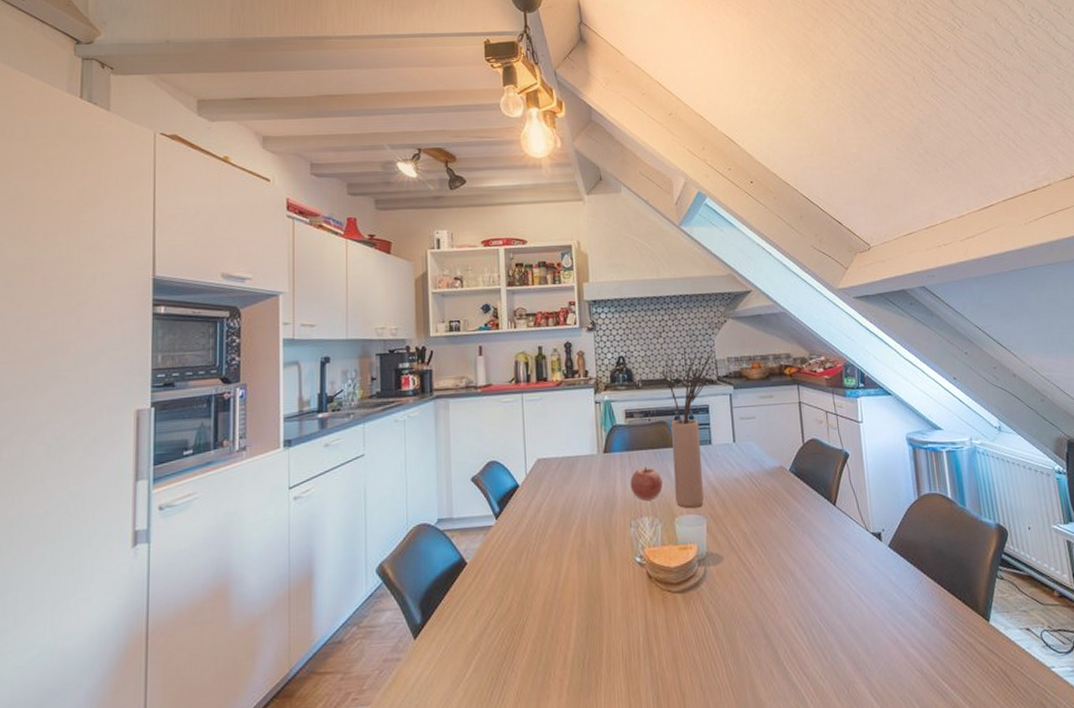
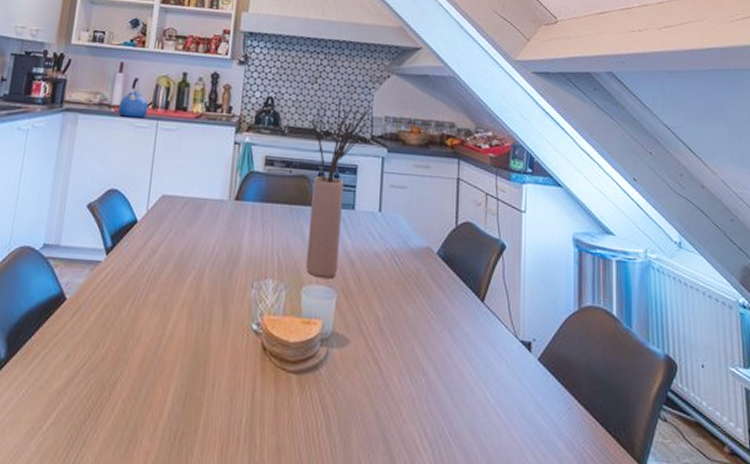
kettle: none [484,358,512,395] -> present [118,78,149,118]
fruit: present [630,465,663,501] -> none [258,221,295,261]

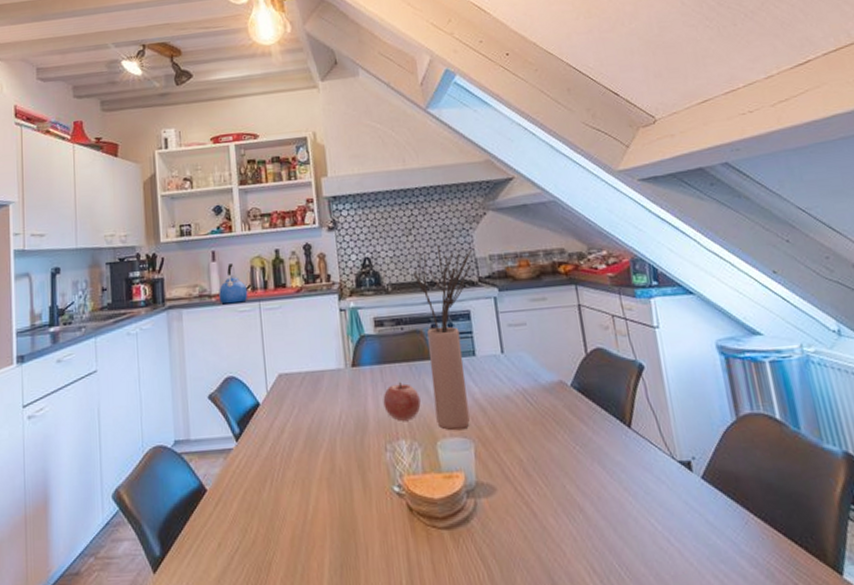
fruit: none [258,221,295,261] -> present [383,381,421,421]

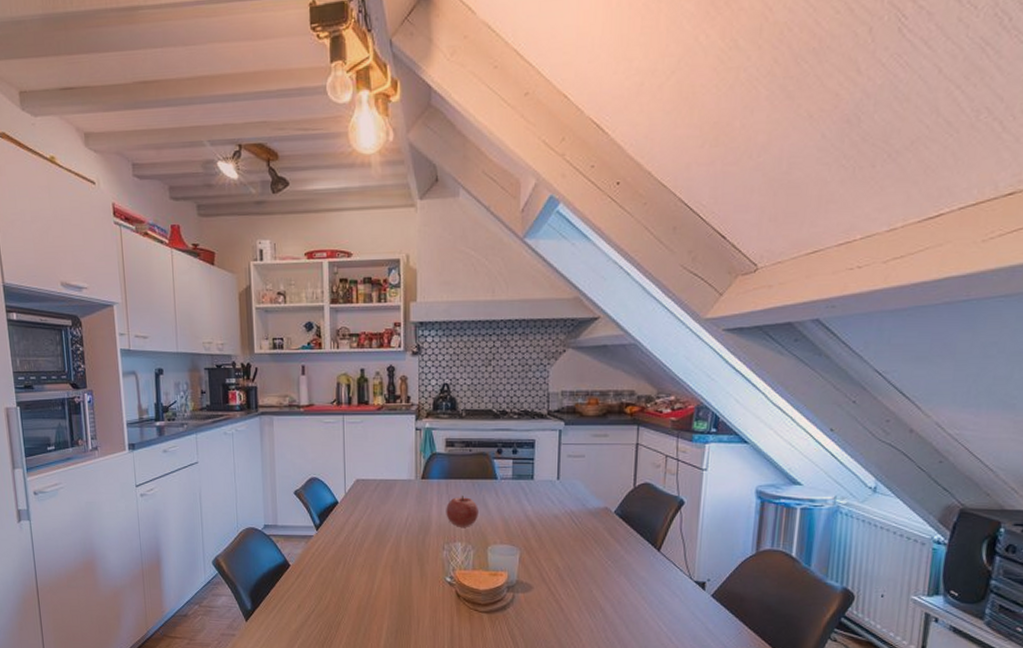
kettle: present [218,263,248,305] -> none [307,378,333,415]
vase: present [412,244,472,431] -> none [487,377,546,540]

